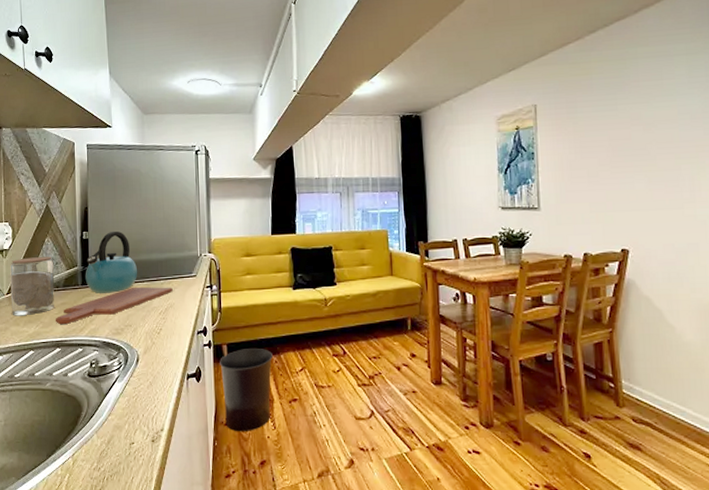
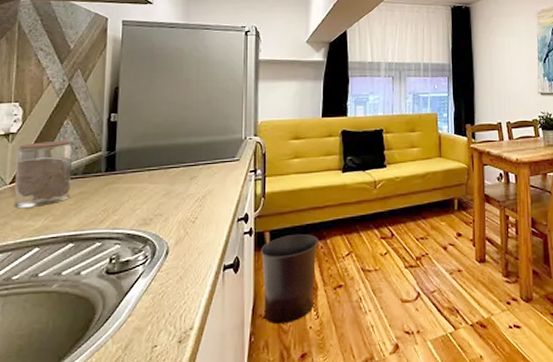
cutting board: present [55,287,173,325] -> none [69,172,212,217]
kettle: present [85,231,138,293] -> none [110,112,174,181]

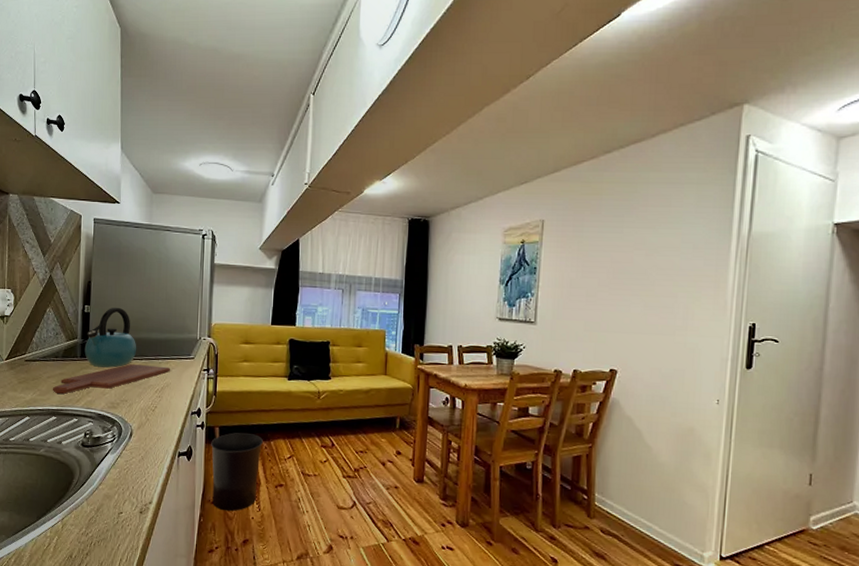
jar: present [13,141,72,208] -> none [9,325,54,382]
cutting board: none [69,172,212,217] -> present [52,364,170,394]
kettle: none [110,112,174,181] -> present [84,307,137,368]

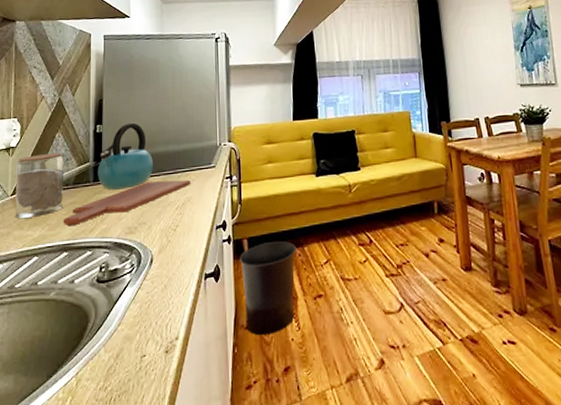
jar: none [9,325,54,382] -> present [15,153,64,218]

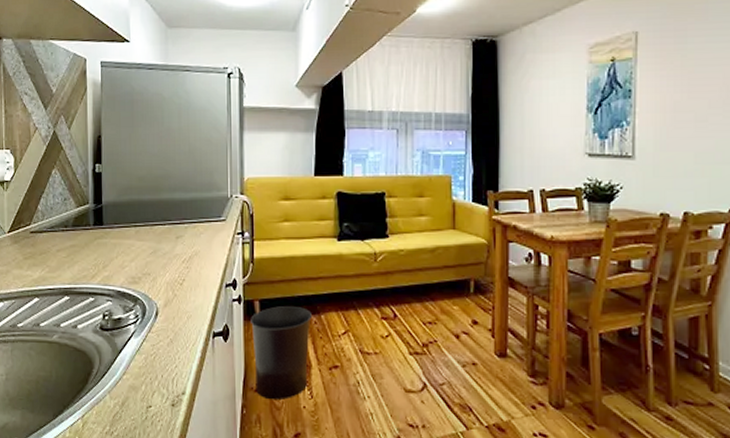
jar: present [15,153,64,218] -> none [12,191,62,257]
cutting board: present [62,179,191,227] -> none [63,231,198,270]
kettle: present [97,122,154,190] -> none [97,164,159,236]

